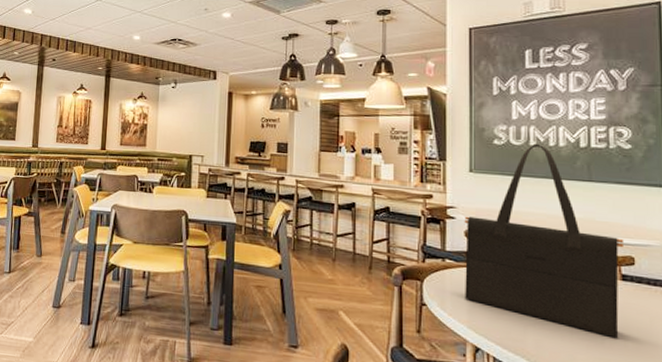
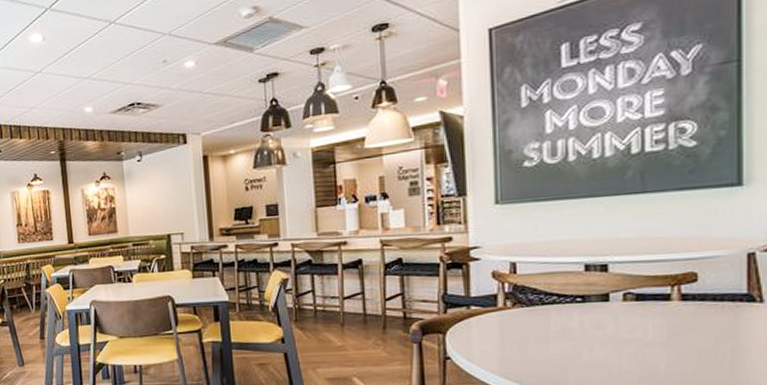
tote bag: present [464,143,625,339] -> none [490,157,686,365]

